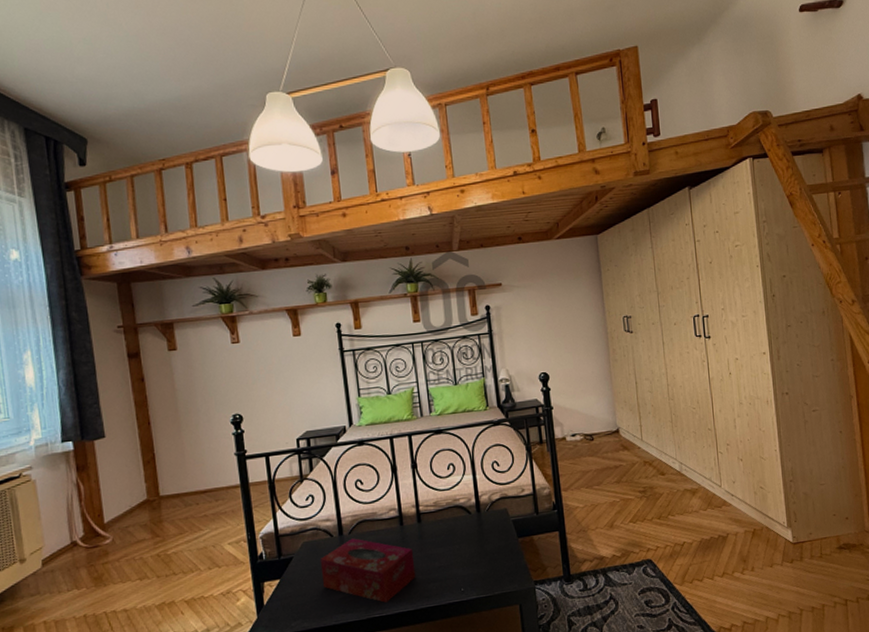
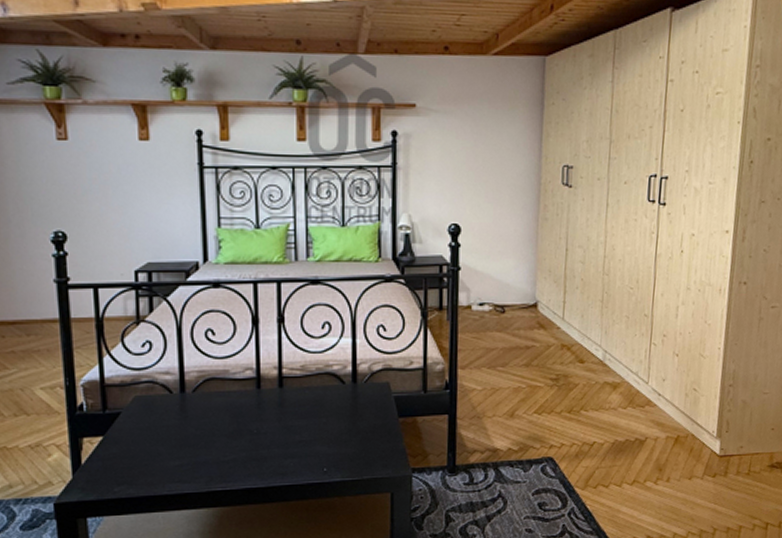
tissue box: present [320,538,416,603] -> none [154,398,271,475]

